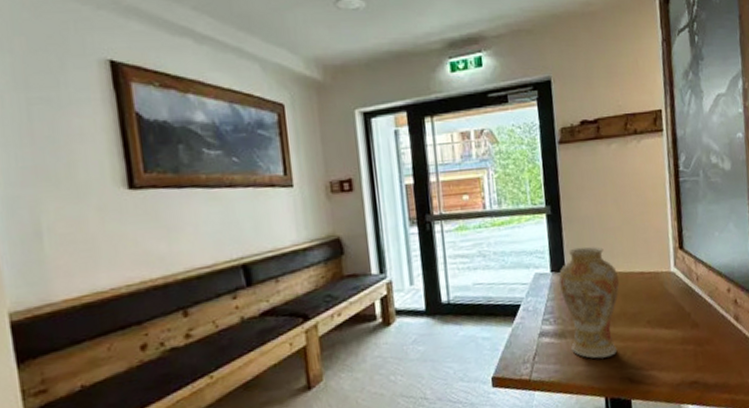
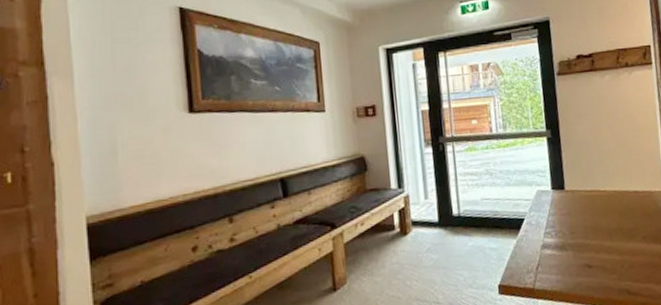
vase: present [558,246,620,359] -> none [558,167,616,271]

